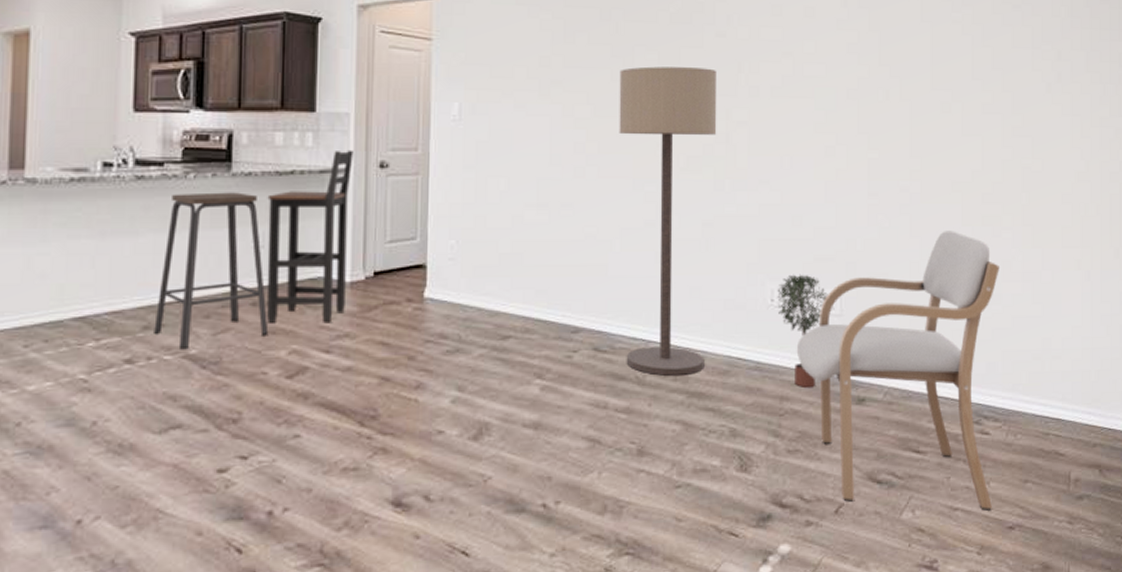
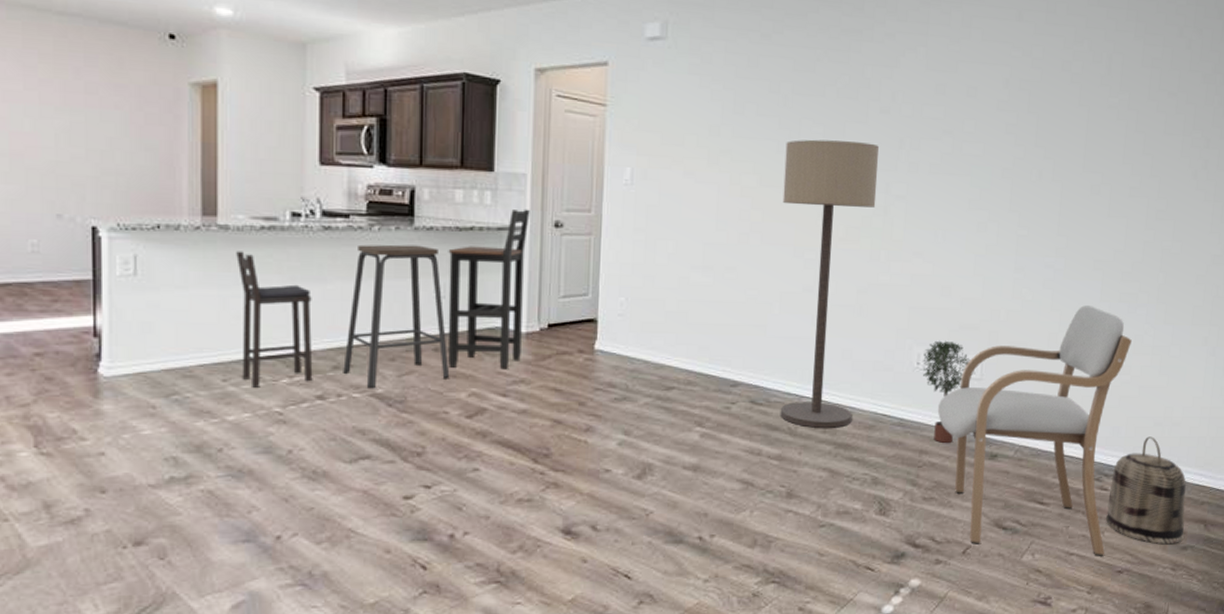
bar stool: none [43,205,122,353] -> present [236,251,313,388]
basket: none [989,372,1079,495] -> present [1105,436,1186,545]

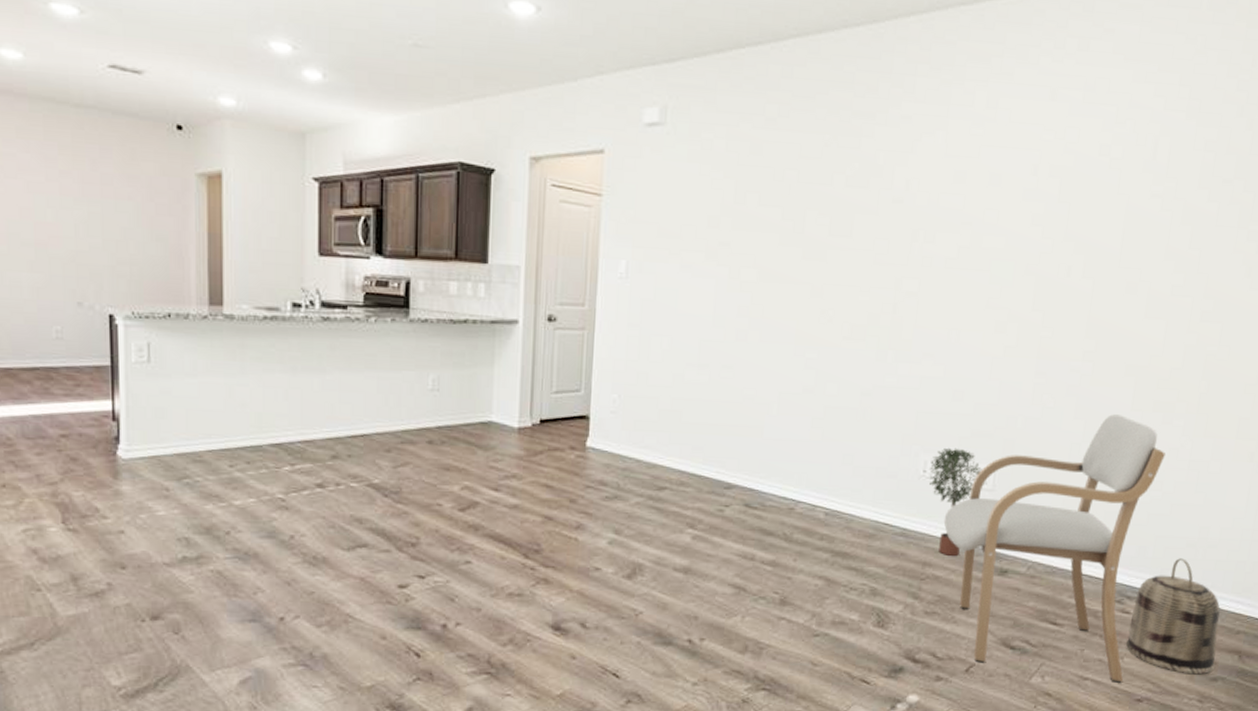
bar stool: present [236,251,313,388] -> none [241,340,313,474]
bar stool: present [343,244,450,389] -> none [341,336,443,479]
bar stool: present [447,209,530,370] -> none [441,302,523,464]
floor lamp: present [780,139,879,428] -> none [775,231,889,536]

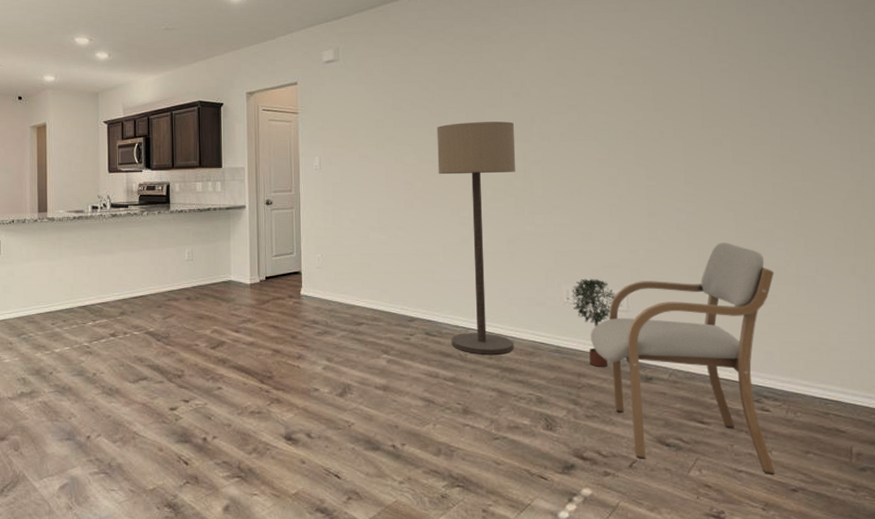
floor lamp: none [775,231,889,536] -> present [437,121,516,355]
basket: present [1125,558,1220,675] -> none [771,361,862,465]

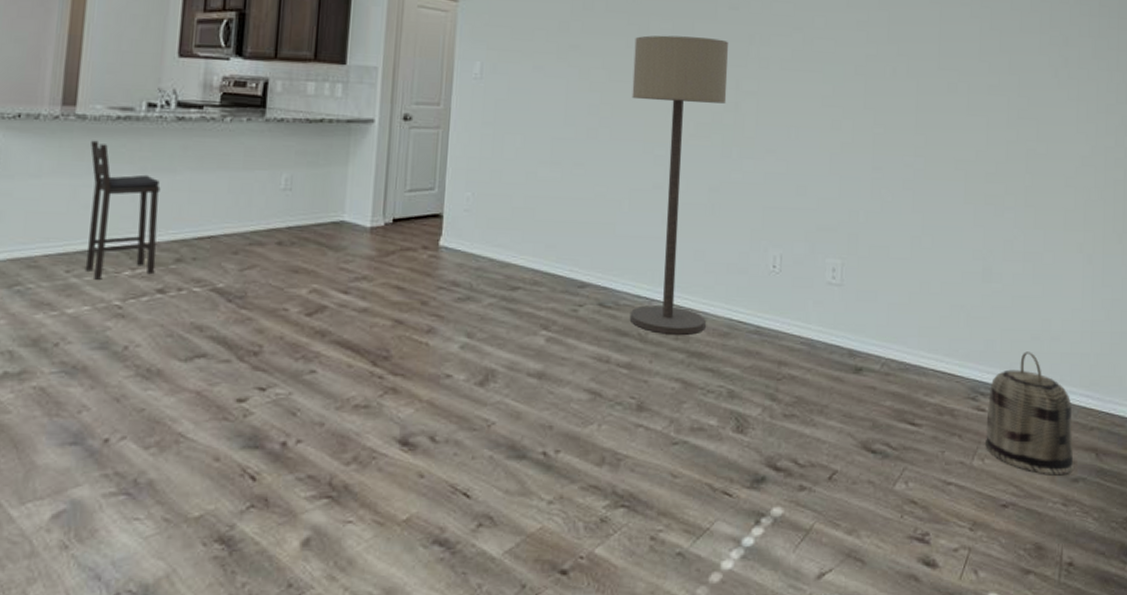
bar stool: none [59,234,108,329] -> present [85,140,161,280]
potted tree: present [572,278,620,367] -> none [779,242,833,354]
armchair: present [590,243,775,474] -> none [796,208,1001,487]
basket: none [771,361,862,465] -> present [984,351,1075,476]

